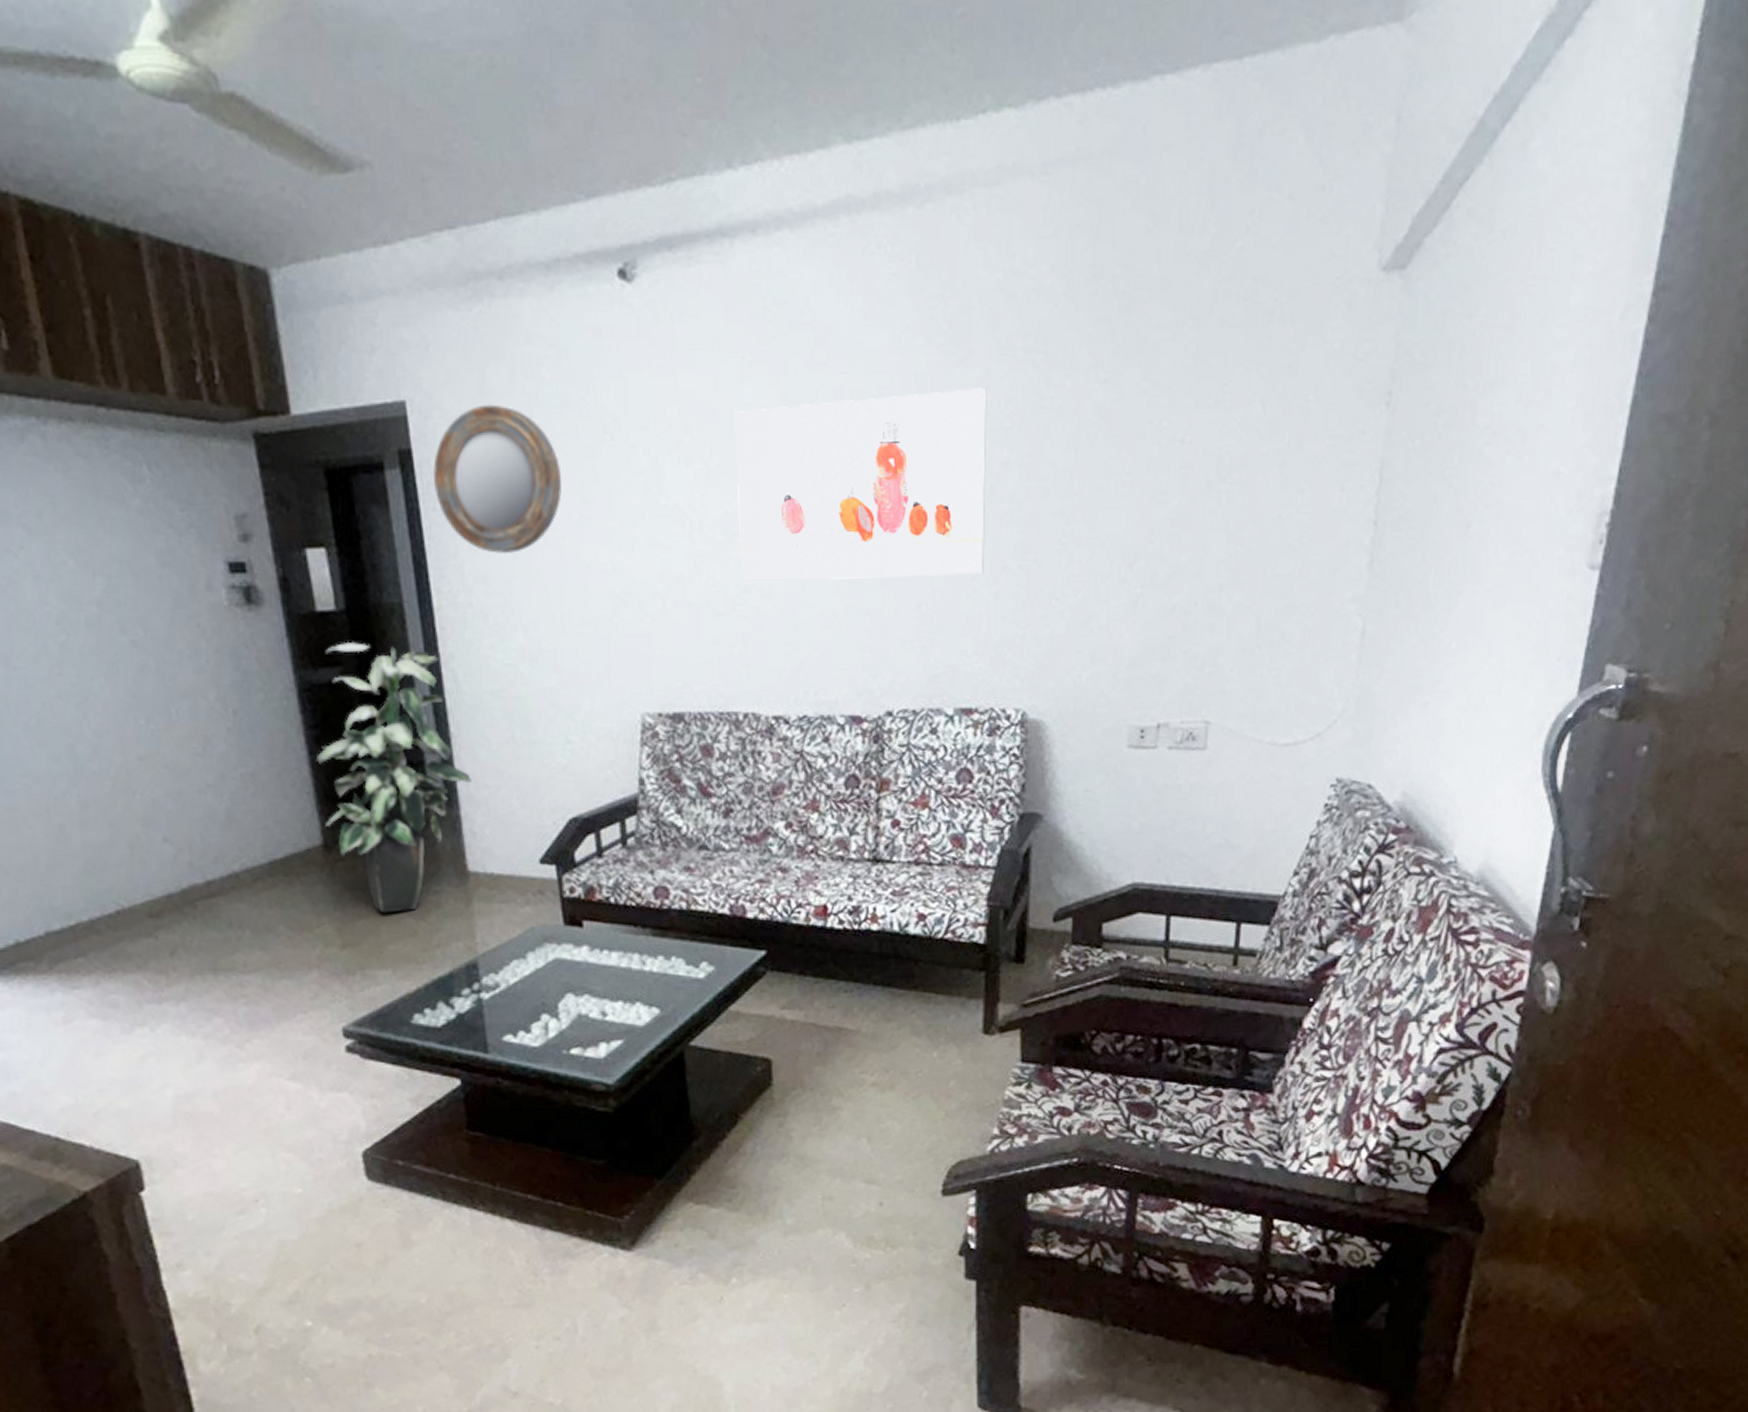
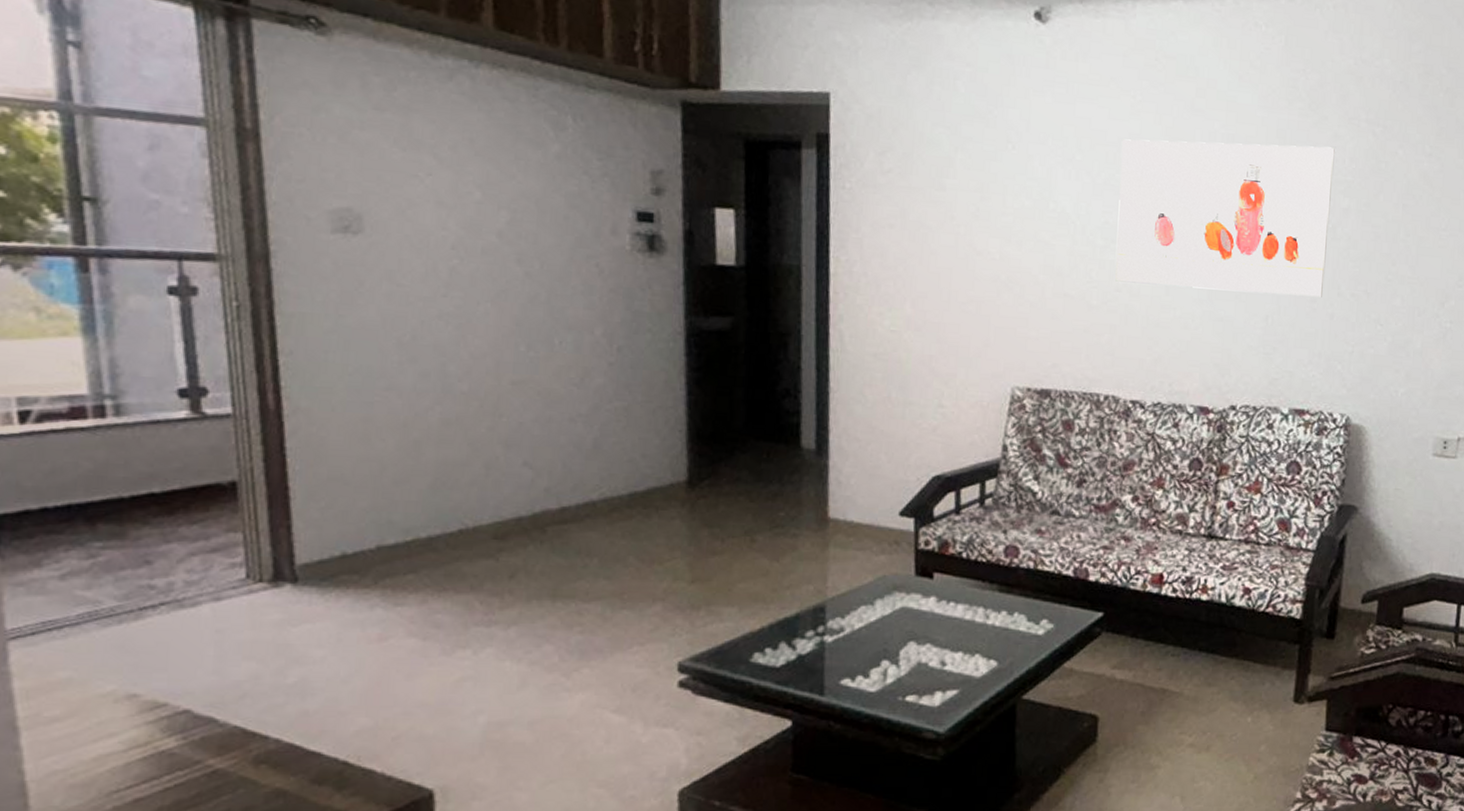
indoor plant: present [316,641,471,914] -> none [693,295,844,552]
home mirror: present [433,404,562,555] -> none [846,105,965,235]

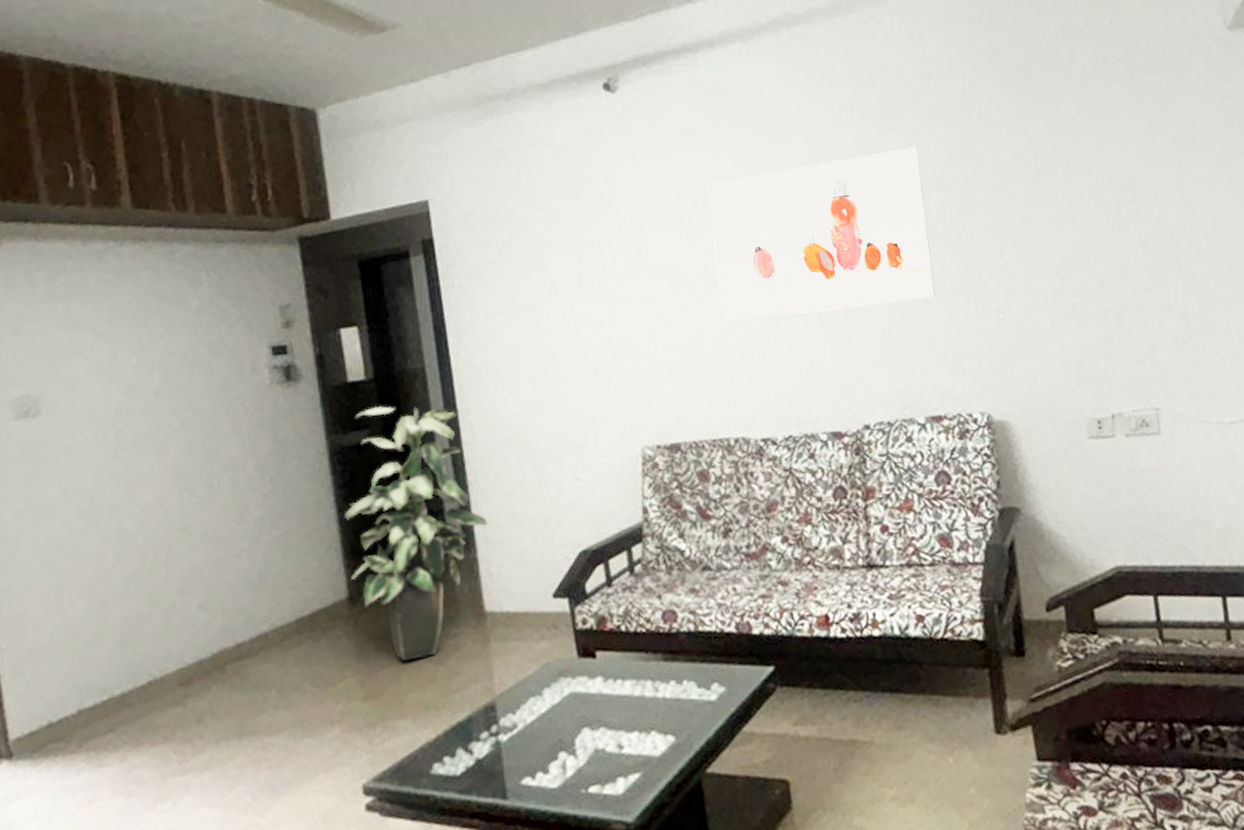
indoor plant: none [693,295,844,552] -> present [344,406,487,662]

